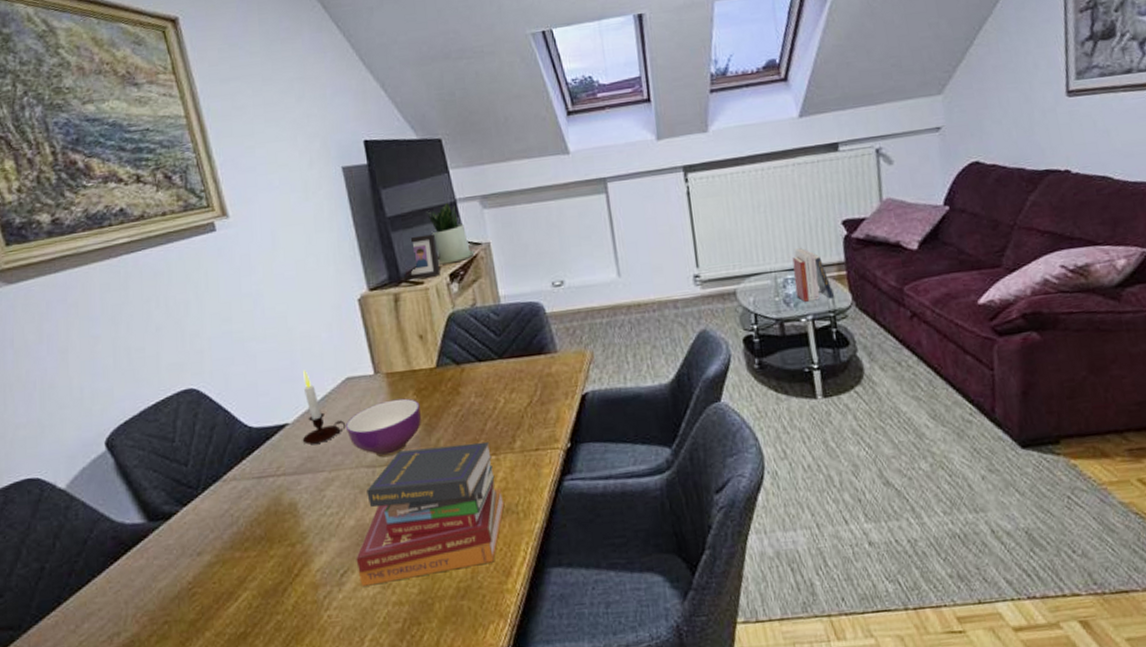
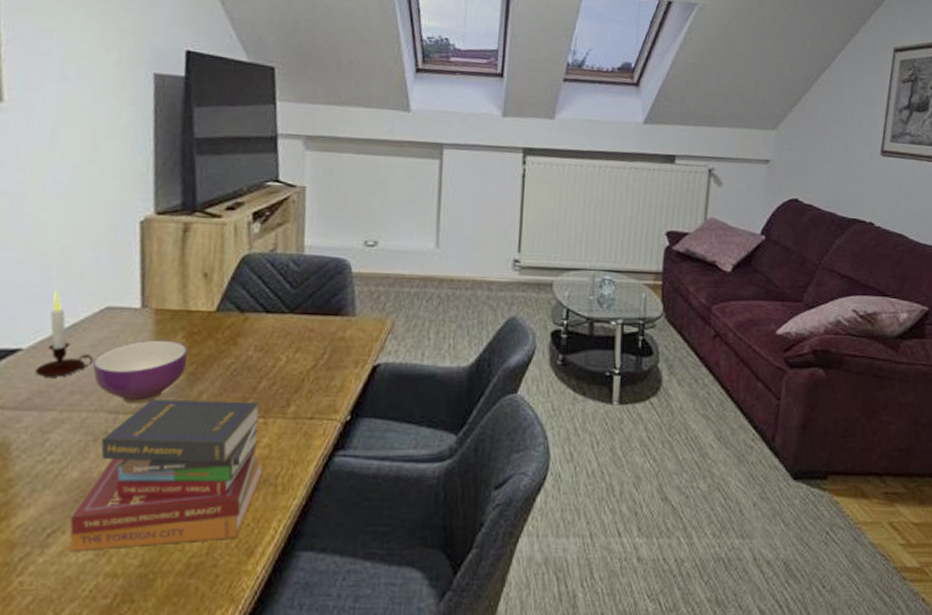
picture frame: present [406,234,441,281] -> none [202,164,247,212]
planter: present [425,203,475,265] -> none [240,136,287,202]
books: present [792,248,834,302] -> none [611,251,646,306]

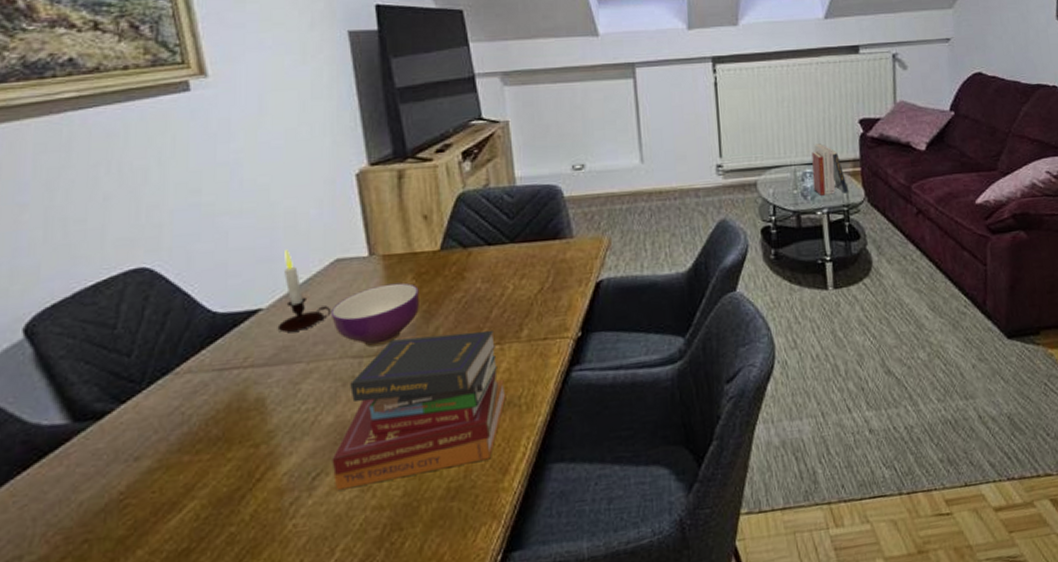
books: none [611,251,646,306] -> present [811,143,848,196]

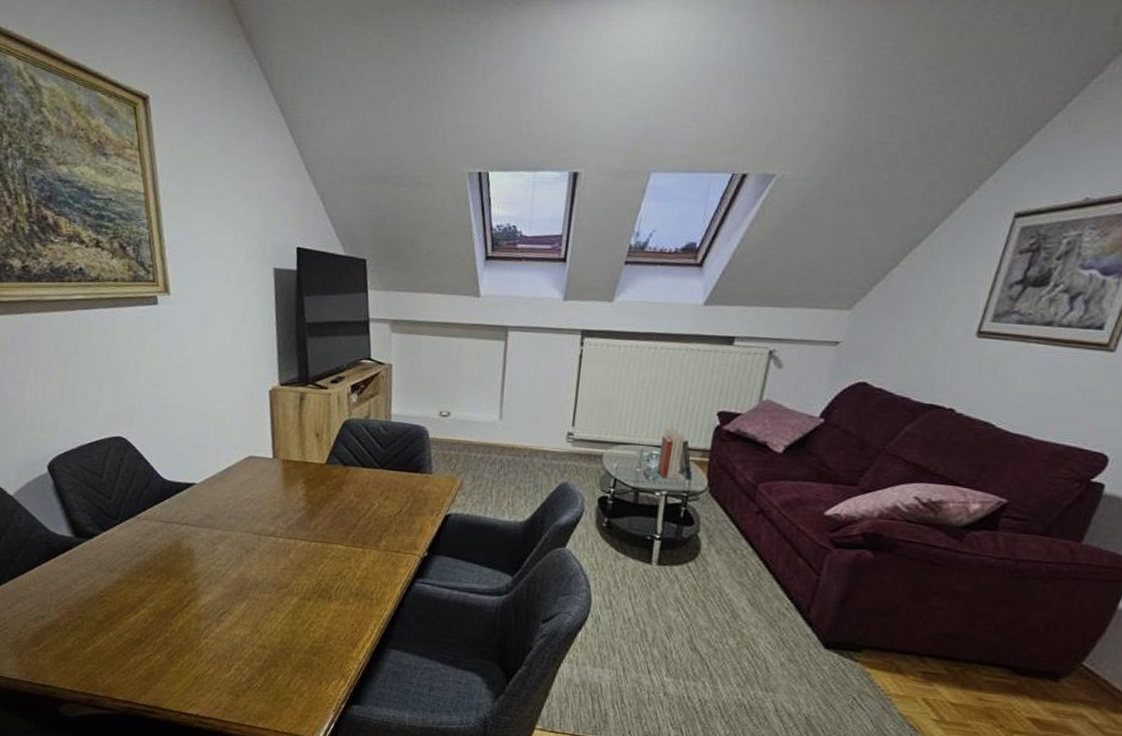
candle: present [277,249,332,332] -> none [205,441,243,506]
bowl: present [330,282,421,348] -> none [242,482,307,530]
books: present [332,330,506,490] -> none [234,527,363,634]

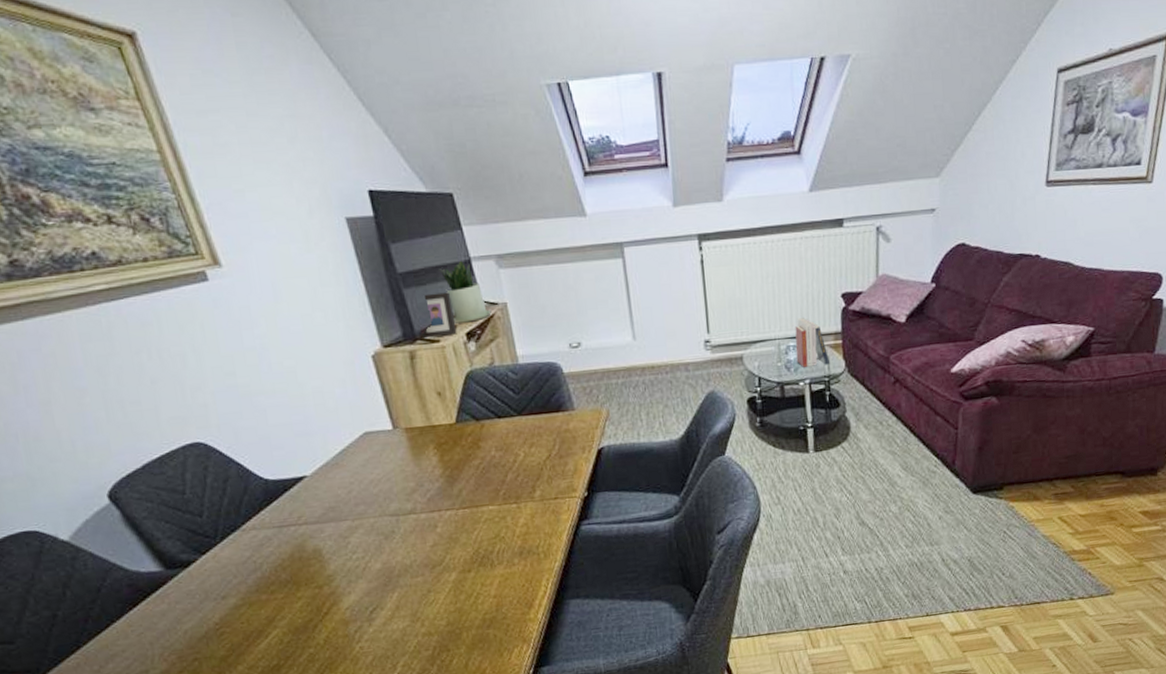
picture frame: none [313,345,346,385] -> present [421,292,457,339]
planter: none [340,321,377,377] -> present [439,261,492,324]

